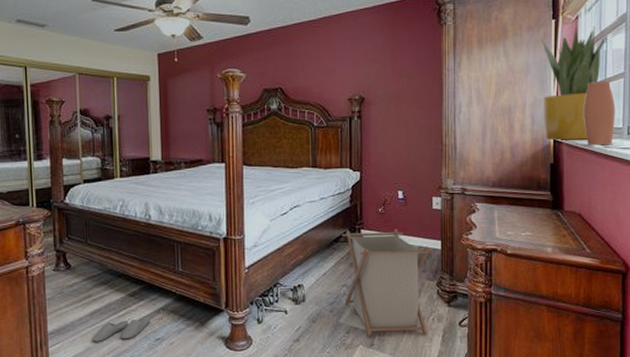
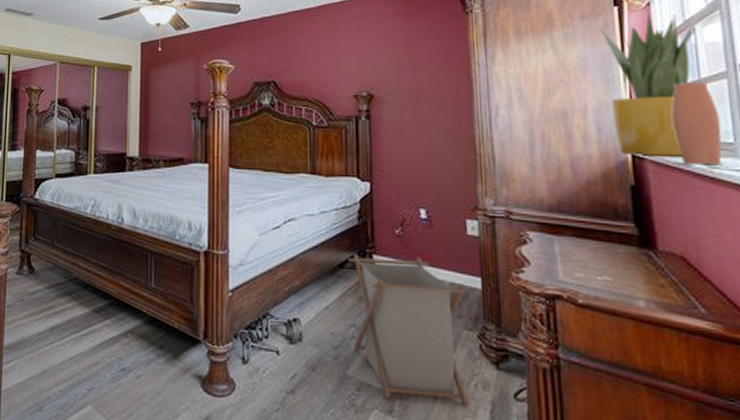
slippers: present [92,317,150,342] -> none [50,339,115,366]

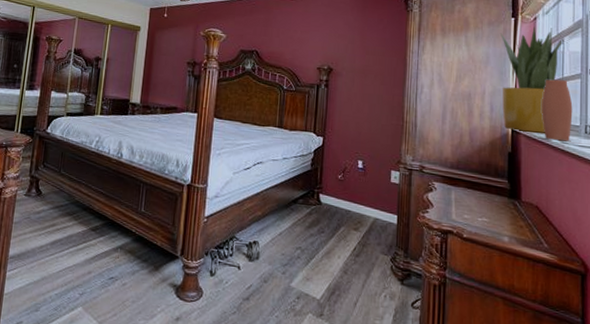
laundry basket: present [348,254,470,407] -> none [298,192,389,312]

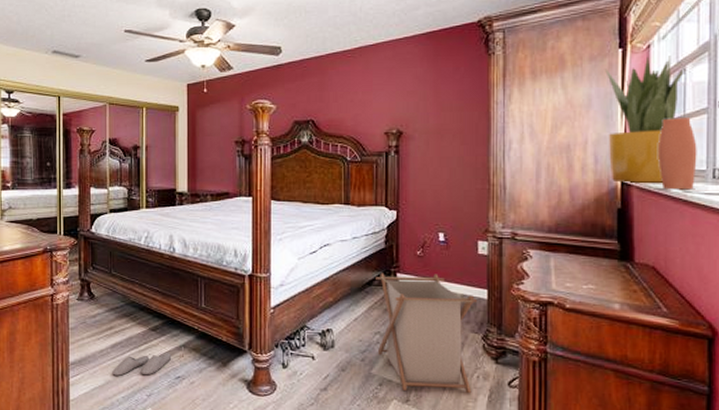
slippers: none [49,253,107,274] -> present [112,353,171,376]
laundry basket: none [298,192,389,312] -> present [376,273,478,394]

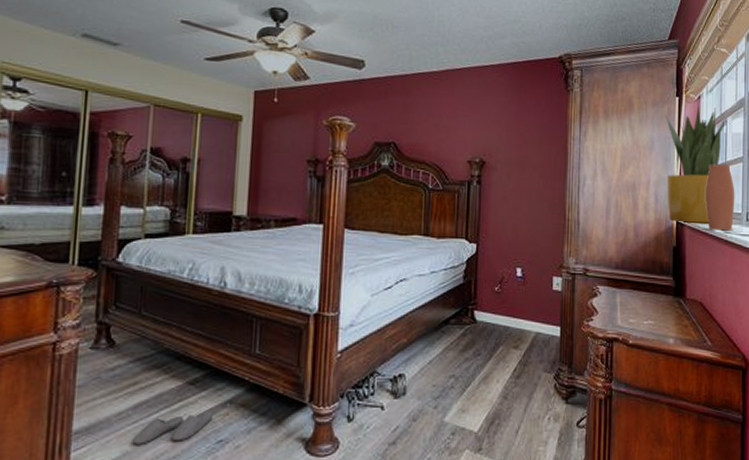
laundry basket: present [376,273,478,394] -> none [452,310,551,440]

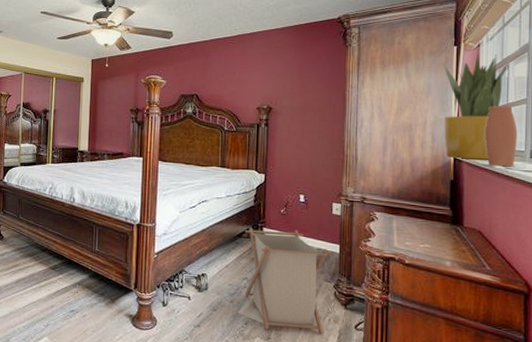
slippers: present [132,411,212,445] -> none [15,289,67,308]
laundry basket: none [452,310,551,440] -> present [245,227,331,335]

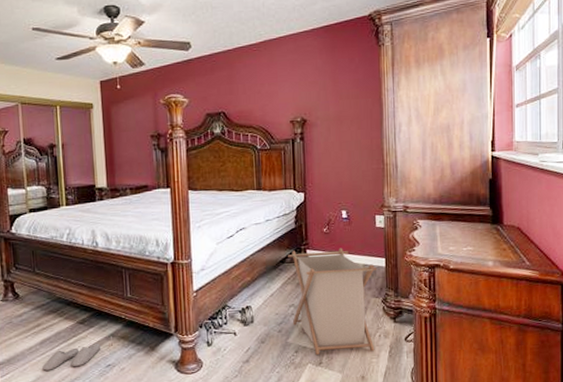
slippers: none [15,289,67,308] -> present [42,343,100,371]
planter: present [442,54,509,160] -> none [476,43,540,157]
vase: present [485,106,518,167] -> none [520,97,550,161]

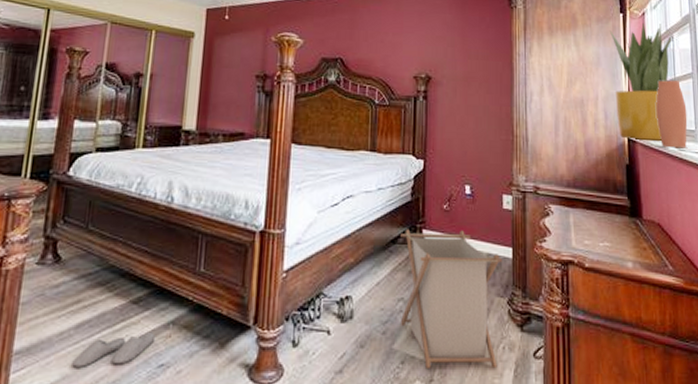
planter: none [476,43,540,157] -> present [610,22,673,141]
vase: none [520,97,550,161] -> present [656,80,688,149]

